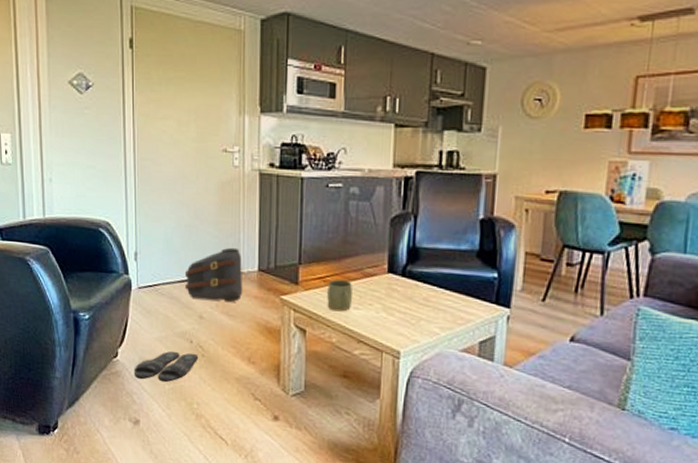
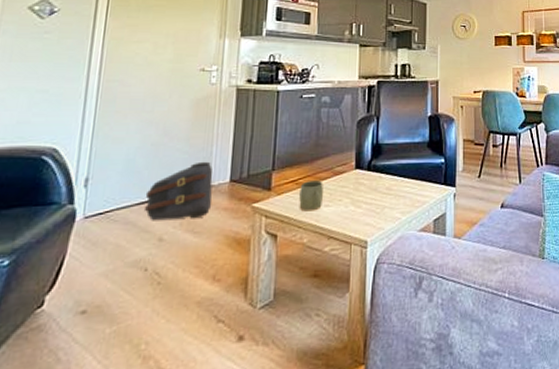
slippers: present [135,350,199,382] -> none [65,282,154,328]

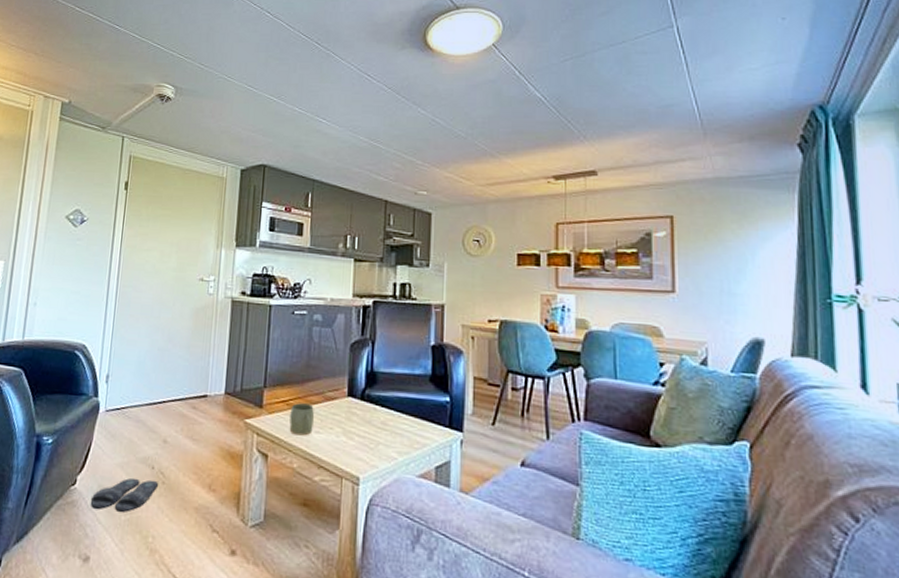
slippers: none [65,282,154,328] -> present [91,477,159,512]
backpack: present [143,161,213,220] -> none [151,370,210,426]

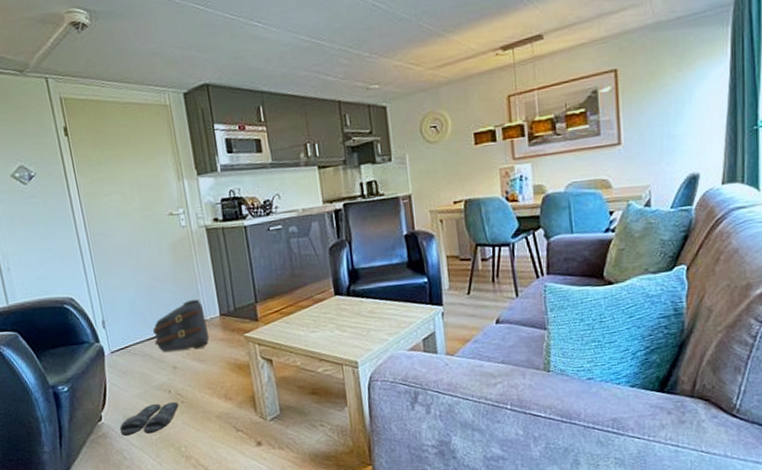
backpack: none [151,370,210,426] -> present [152,299,210,352]
mug: present [289,403,315,436] -> none [284,309,309,338]

